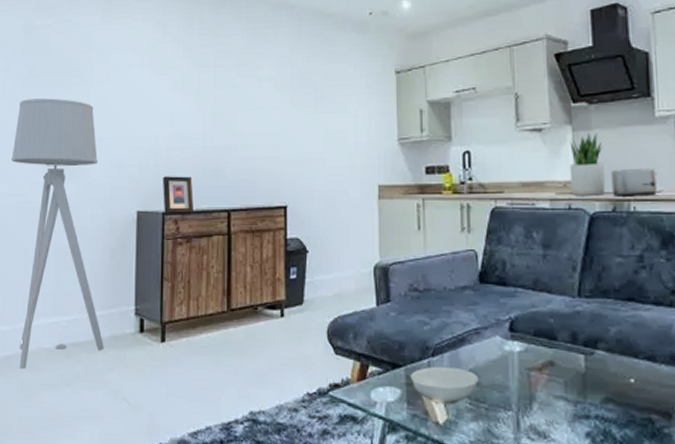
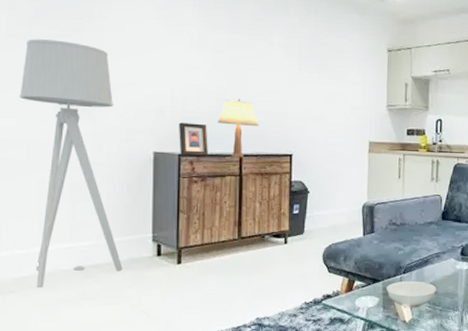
table lamp: none [203,144,248,214] -> present [217,98,259,158]

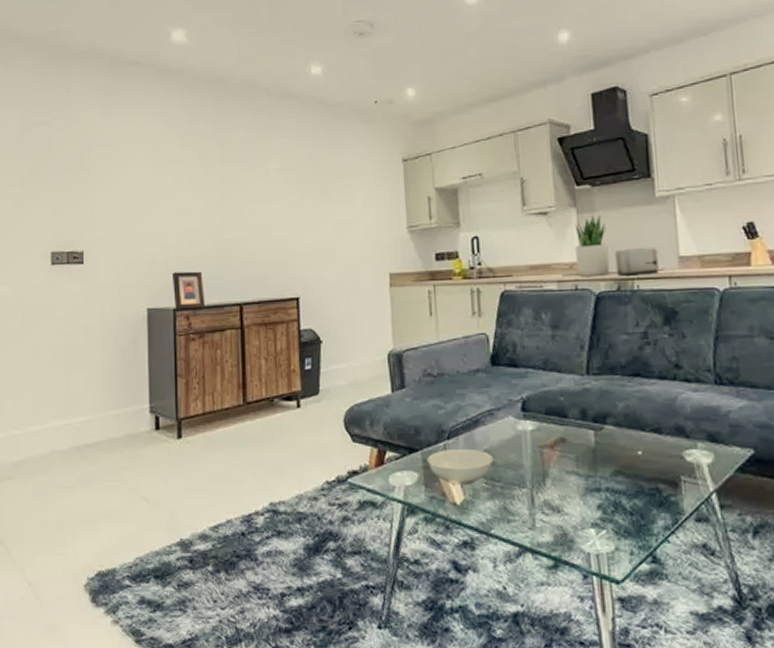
floor lamp: present [20,39,123,288] -> none [14,196,120,473]
table lamp: present [217,98,259,158] -> none [213,237,259,308]

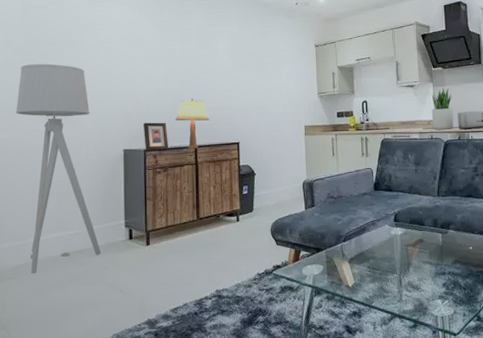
floor lamp: none [14,196,120,473] -> present [16,64,101,274]
table lamp: none [213,237,259,308] -> present [175,98,210,149]
bowl: present [427,448,494,486] -> none [329,247,375,274]

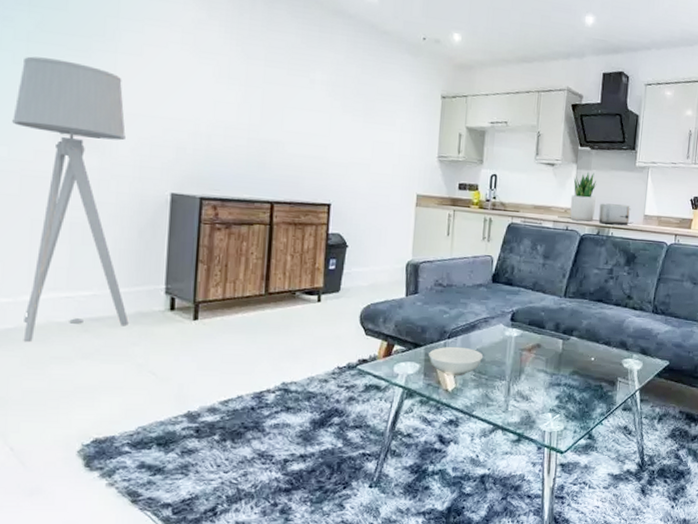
picture frame: present [144,122,168,151] -> none [201,162,235,202]
table lamp: present [175,98,210,149] -> none [247,139,295,206]
bowl: none [329,247,375,274] -> present [429,346,484,376]

